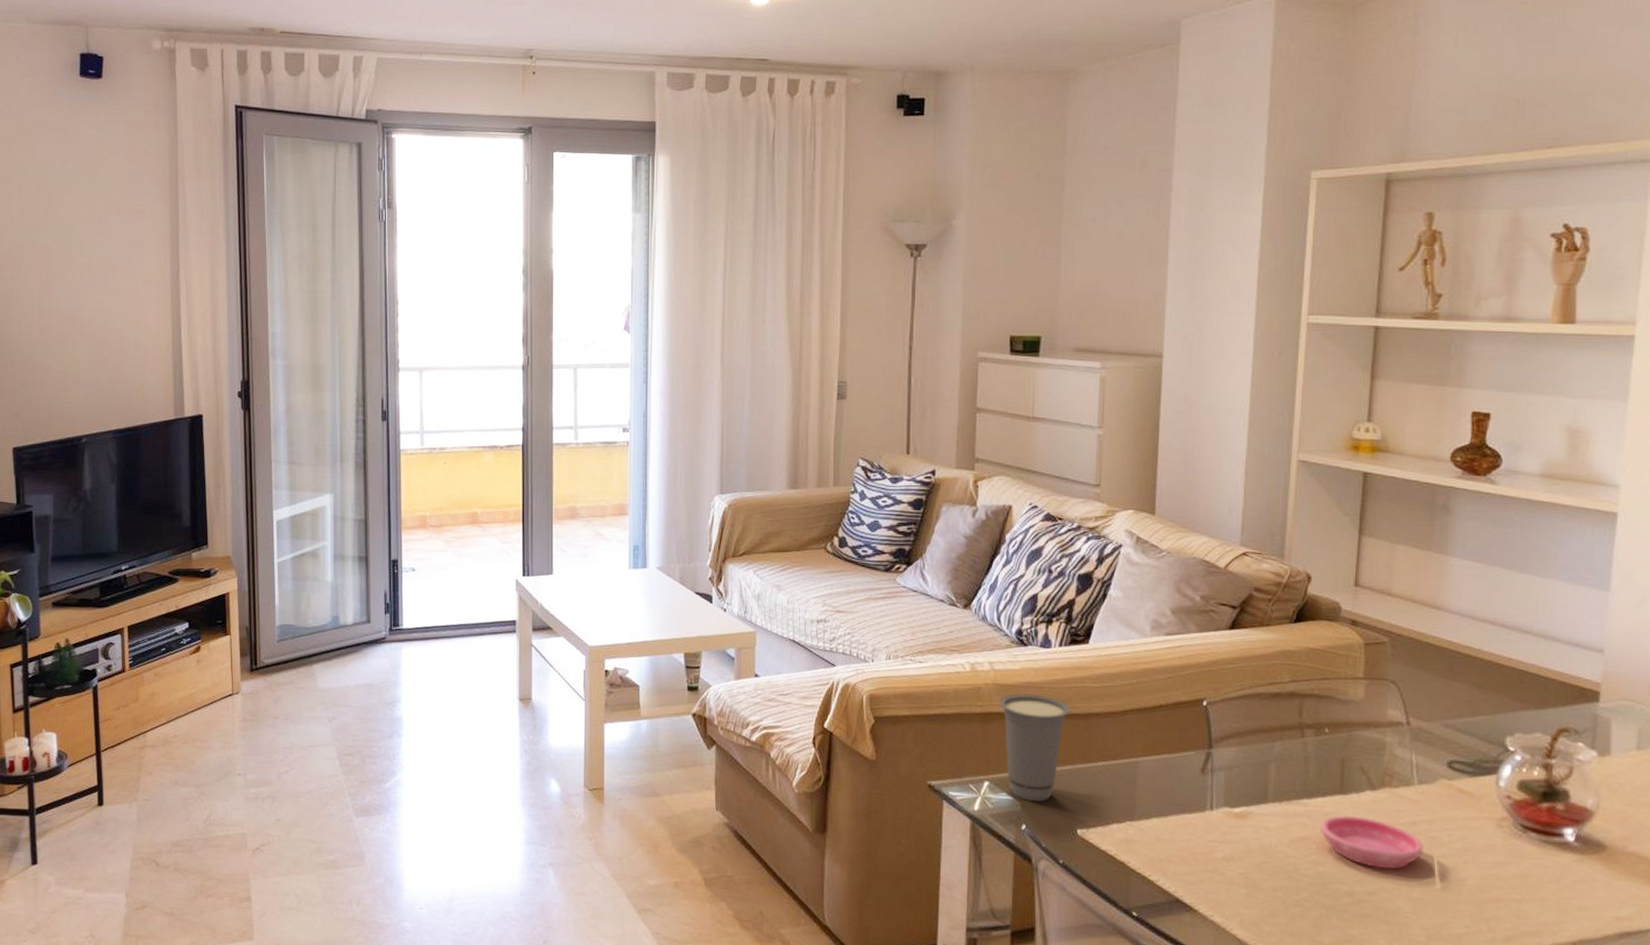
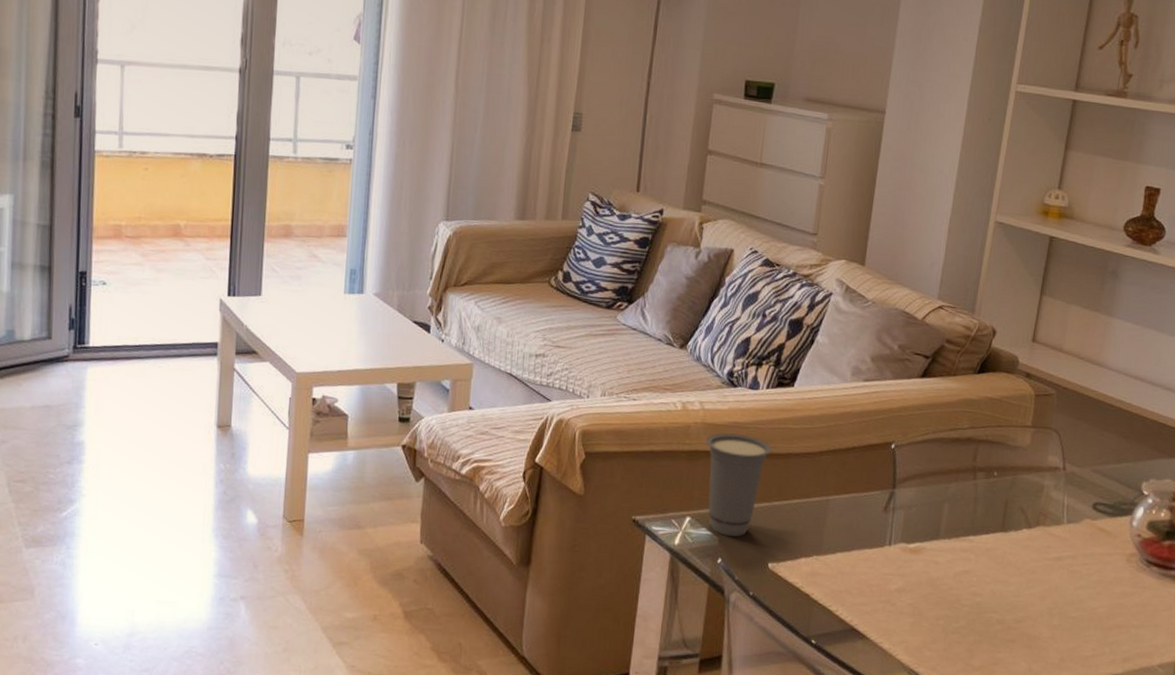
saucer: present [1320,815,1423,870] -> none [981,551,1066,600]

